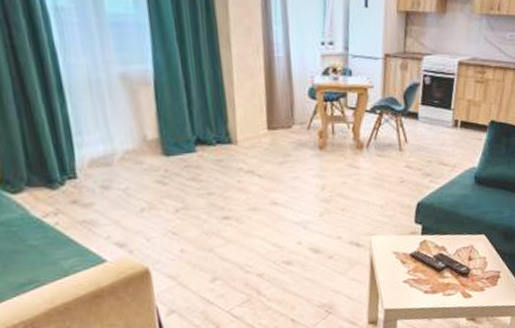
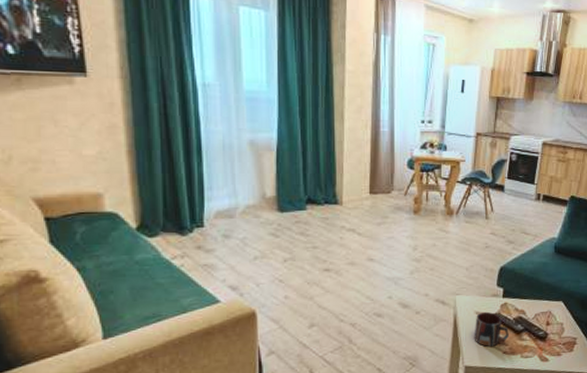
mug: none [392,250,429,288] -> present [474,311,509,347]

